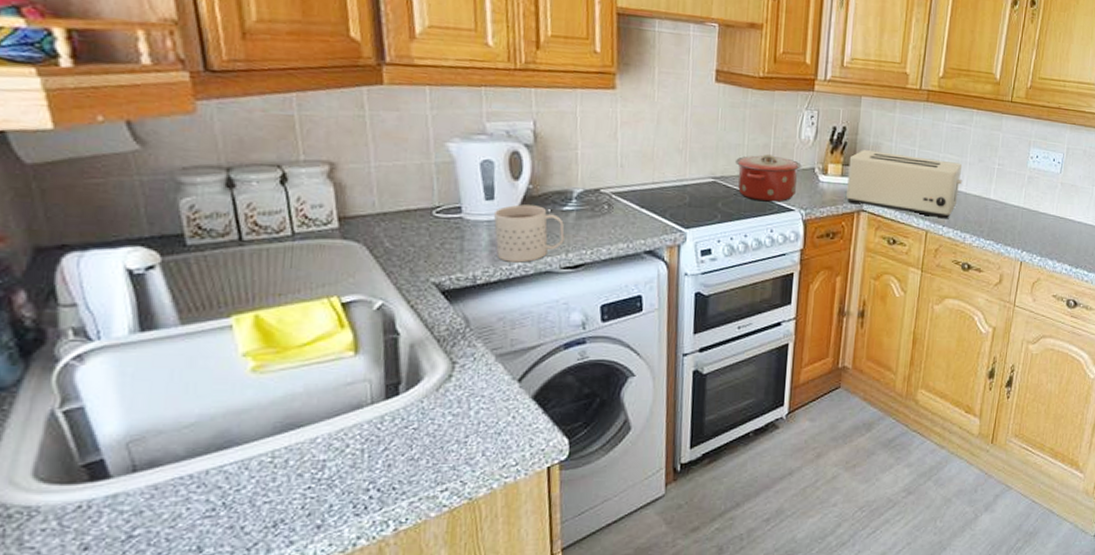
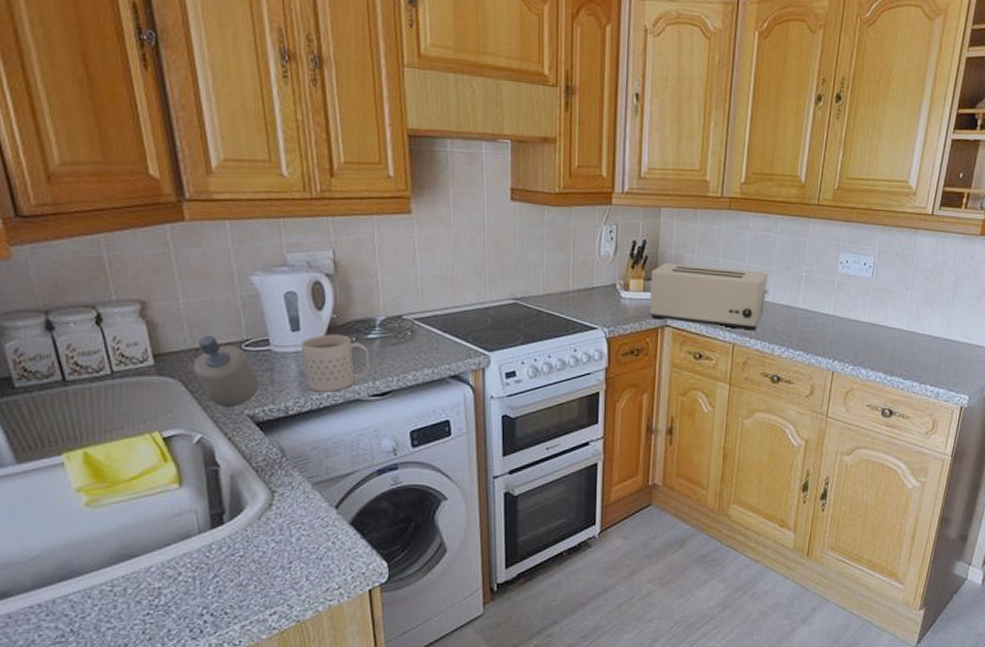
soap dispenser: none [378,200,448,274] -> present [192,336,260,407]
casserole: present [735,154,802,203] -> none [534,273,602,321]

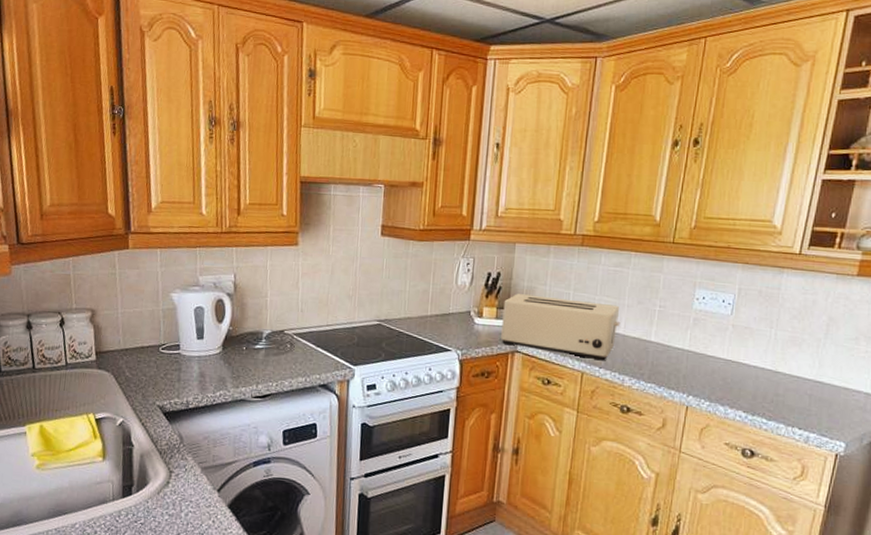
soap dispenser: present [192,336,260,407] -> none [122,339,170,398]
mug: present [301,334,370,392] -> none [203,343,256,392]

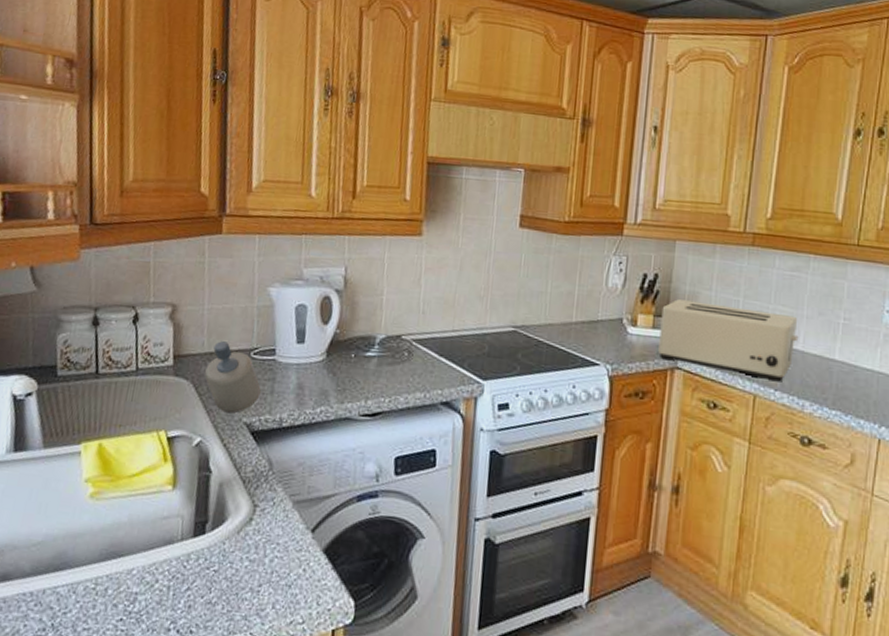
soap dispenser: none [122,339,170,398] -> present [204,341,261,413]

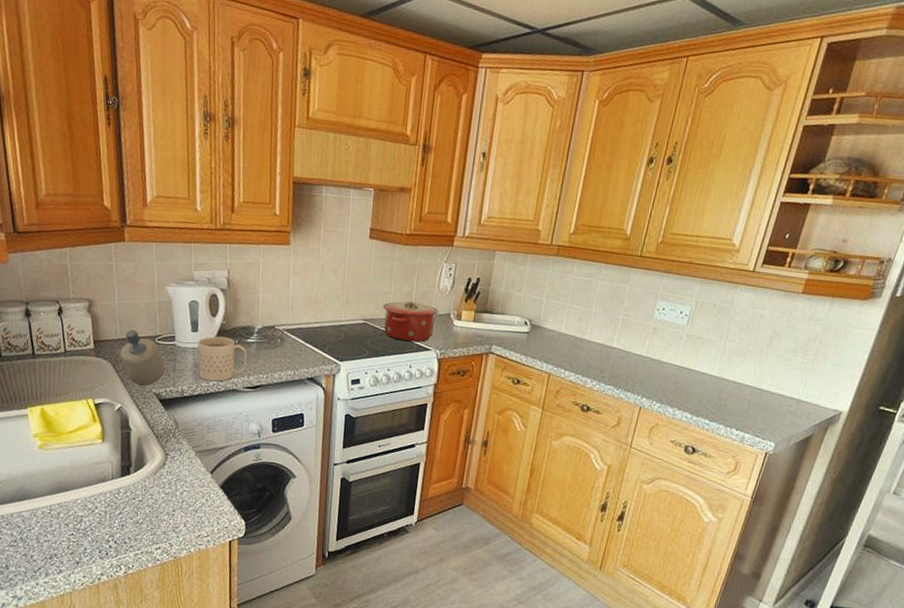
mug: none [302,348,366,408] -> present [197,336,248,382]
casserole: none [536,303,608,355] -> present [382,301,439,343]
toaster: present [658,299,799,382] -> none [477,299,588,364]

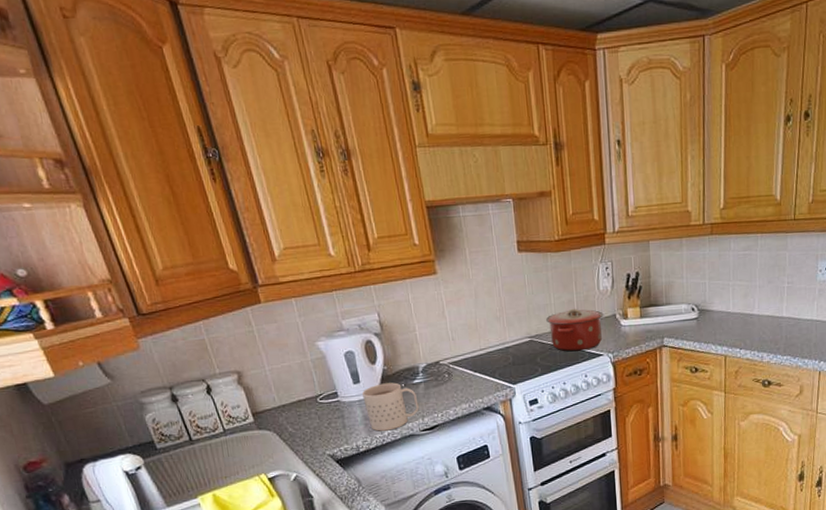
soap dispenser: present [119,329,165,386] -> none [282,394,335,450]

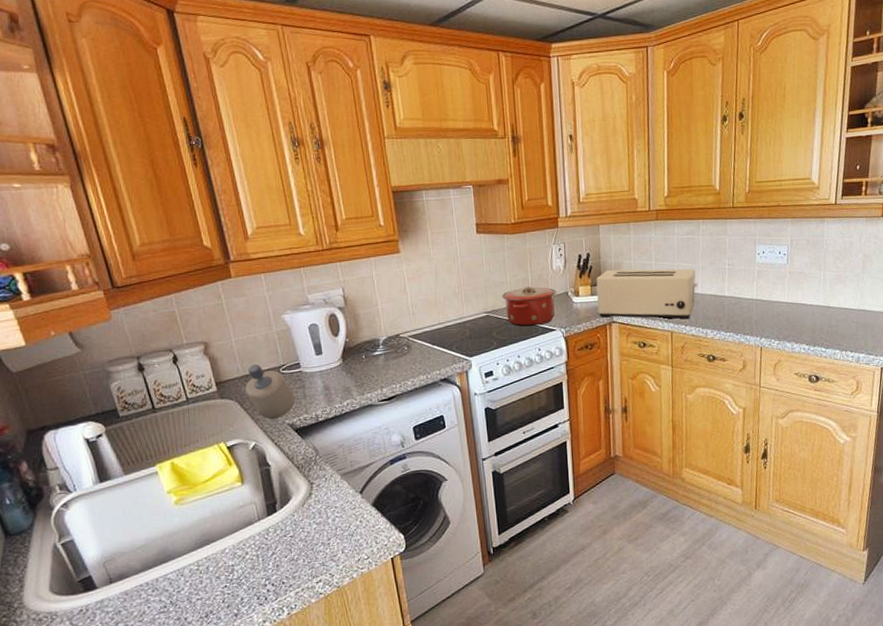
soap dispenser: none [282,394,335,450] -> present [244,364,296,419]
mug: present [362,382,419,431] -> none [324,354,378,401]
toaster: none [645,288,755,342] -> present [596,268,698,319]

